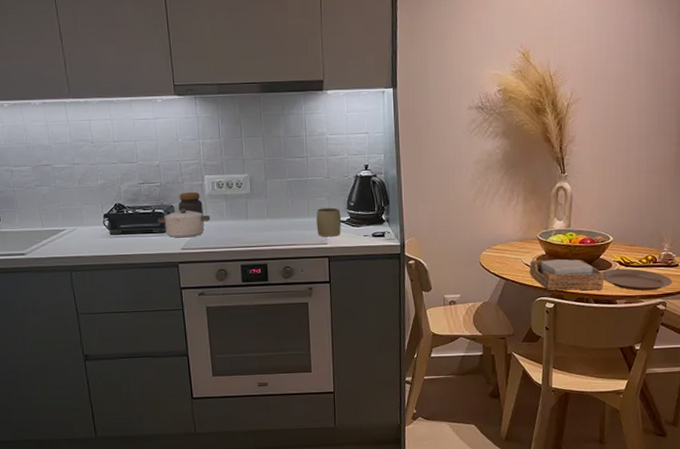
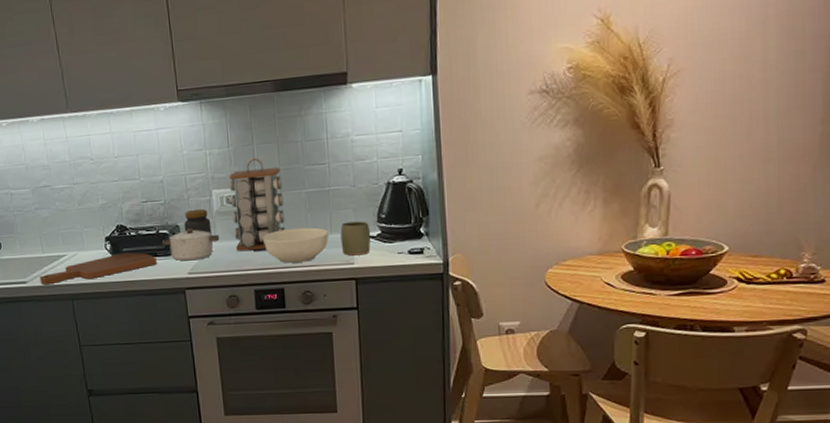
cutting board: none [39,228,152,257] -> present [40,252,157,285]
spice rack: none [219,149,269,231] -> present [229,157,286,251]
bowl: none [248,211,307,242] -> present [262,227,330,263]
napkin holder: present [529,259,605,291] -> none [611,275,716,317]
plate: present [601,268,673,291] -> none [711,286,817,315]

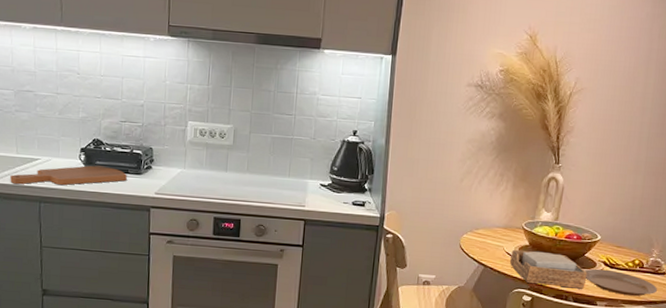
cooking pot: present [162,228,220,261] -> none [135,152,189,183]
jar: present [184,208,213,246] -> none [157,136,183,172]
spice rack: present [229,157,286,251] -> none [202,98,253,183]
bowl: present [262,227,330,263] -> none [227,167,287,199]
mug: present [340,221,371,256] -> none [296,169,323,200]
napkin holder: none [611,275,716,317] -> present [509,249,588,289]
plate: none [711,286,817,315] -> present [584,268,658,297]

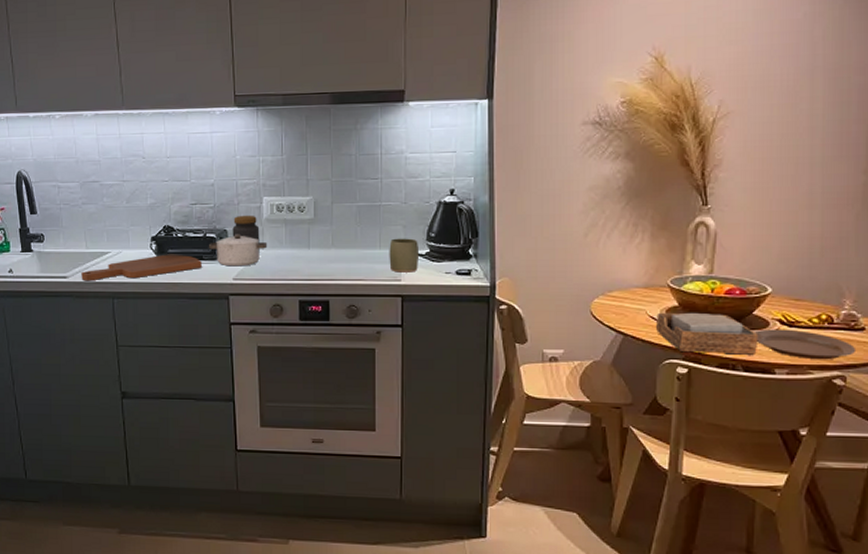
cooking pot: none [135,152,189,183] -> present [209,233,268,267]
jar: none [157,136,183,172] -> present [232,215,260,253]
mug: none [296,169,323,200] -> present [389,238,420,273]

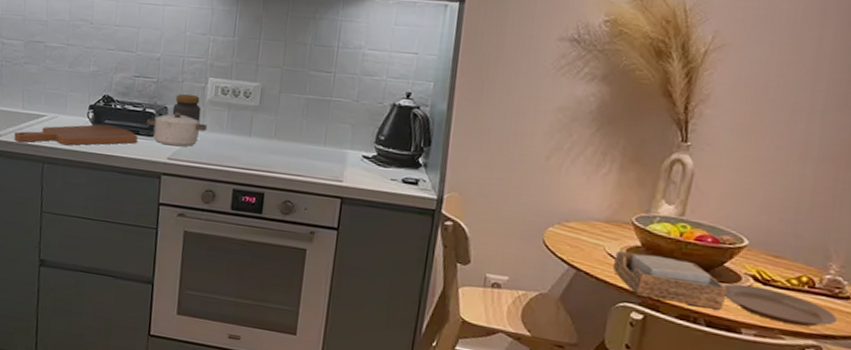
mug: present [389,238,420,273] -> none [332,136,366,175]

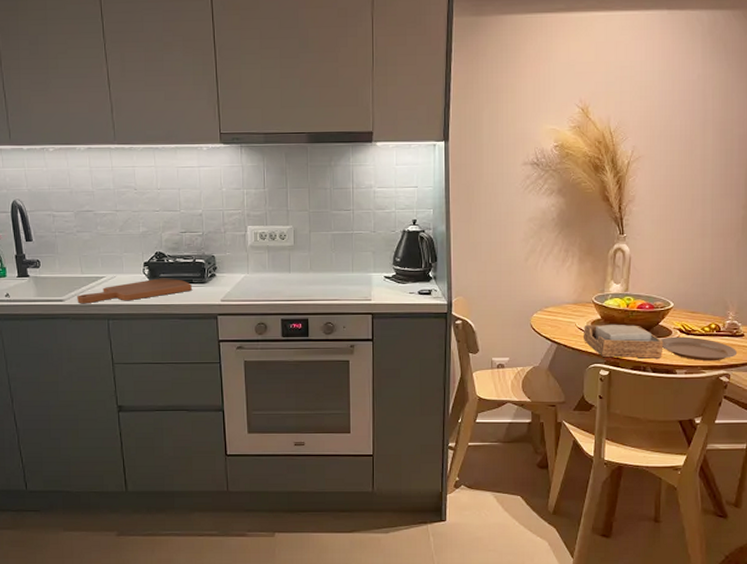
cooking pot: present [147,112,208,147] -> none [198,259,252,289]
jar: present [172,93,202,135] -> none [220,242,245,277]

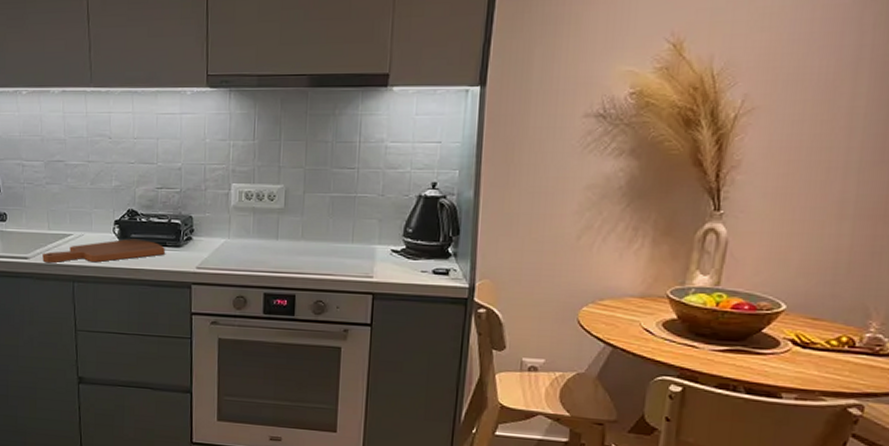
napkin holder: present [582,324,664,359] -> none [649,324,767,376]
plate: present [660,336,738,362] -> none [761,349,880,387]

